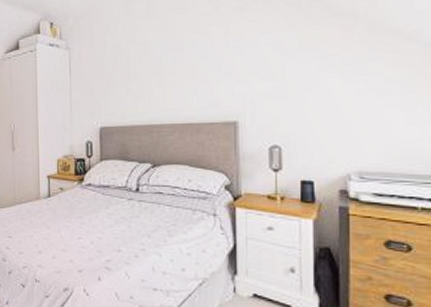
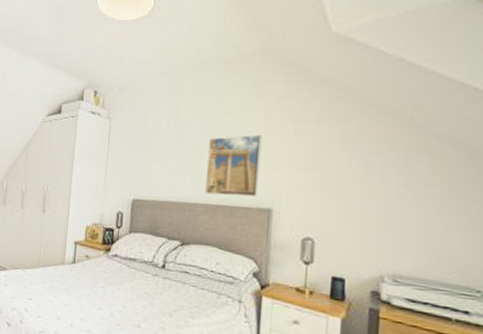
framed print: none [169,49,223,114] -> present [204,134,262,198]

